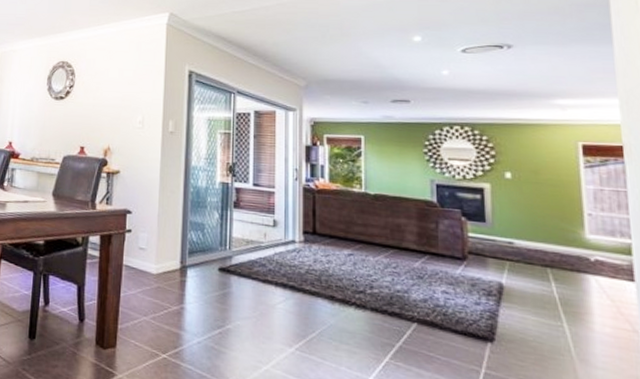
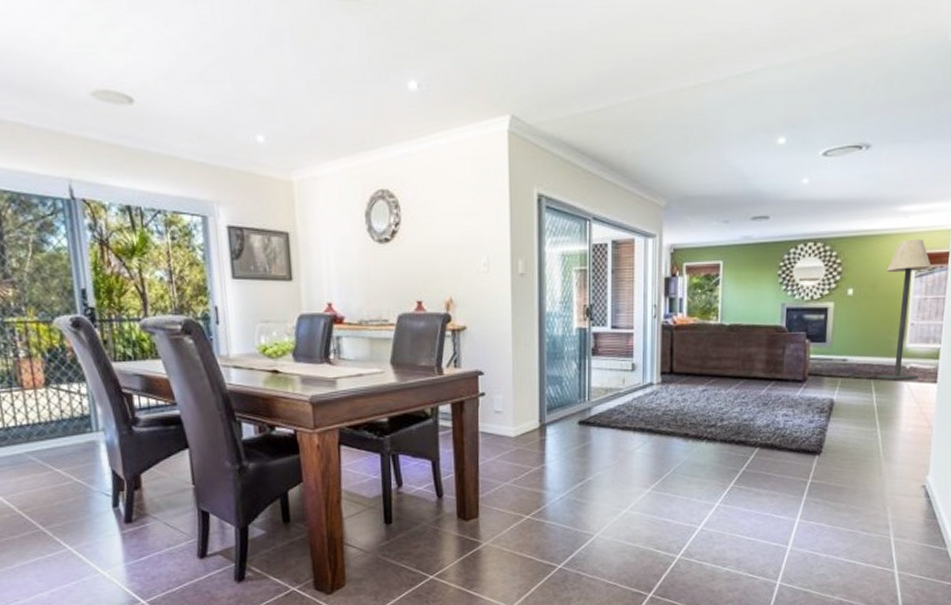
floor lamp: none [548,131,608,275] -> present [876,239,931,380]

